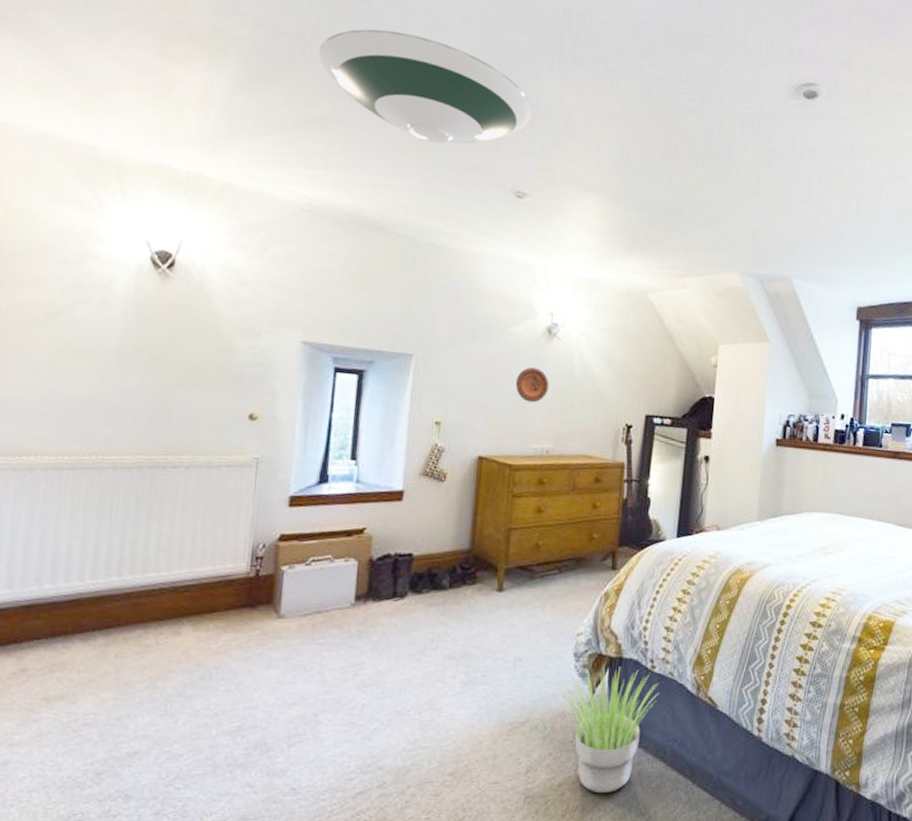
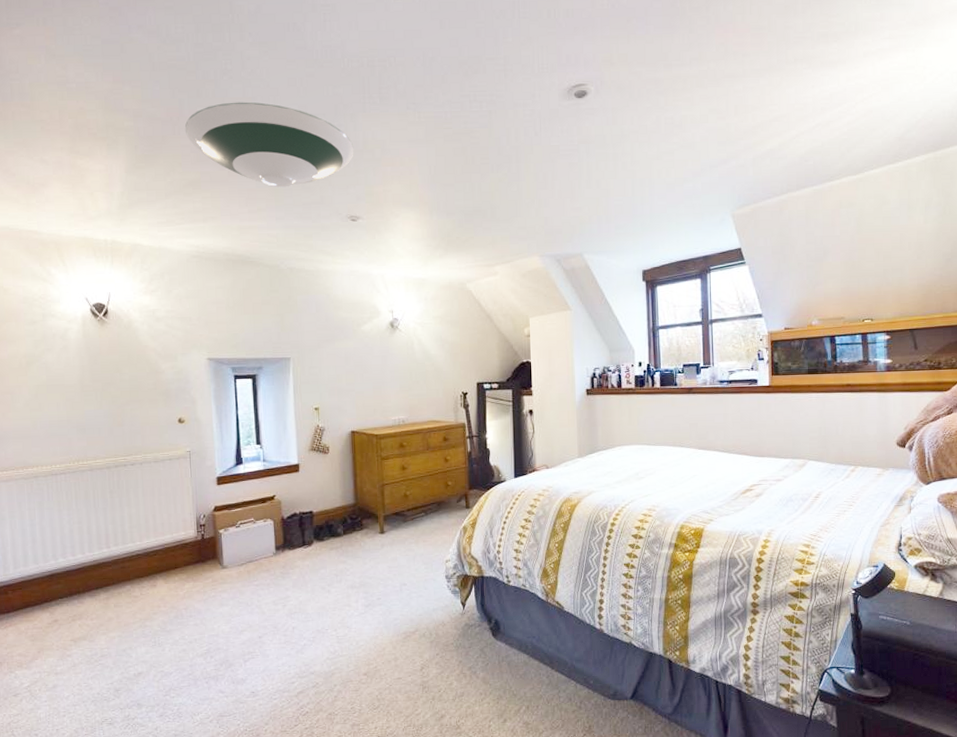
decorative plate: present [515,367,549,403] -> none [371,356,398,384]
potted plant: present [557,666,659,794] -> none [436,583,516,682]

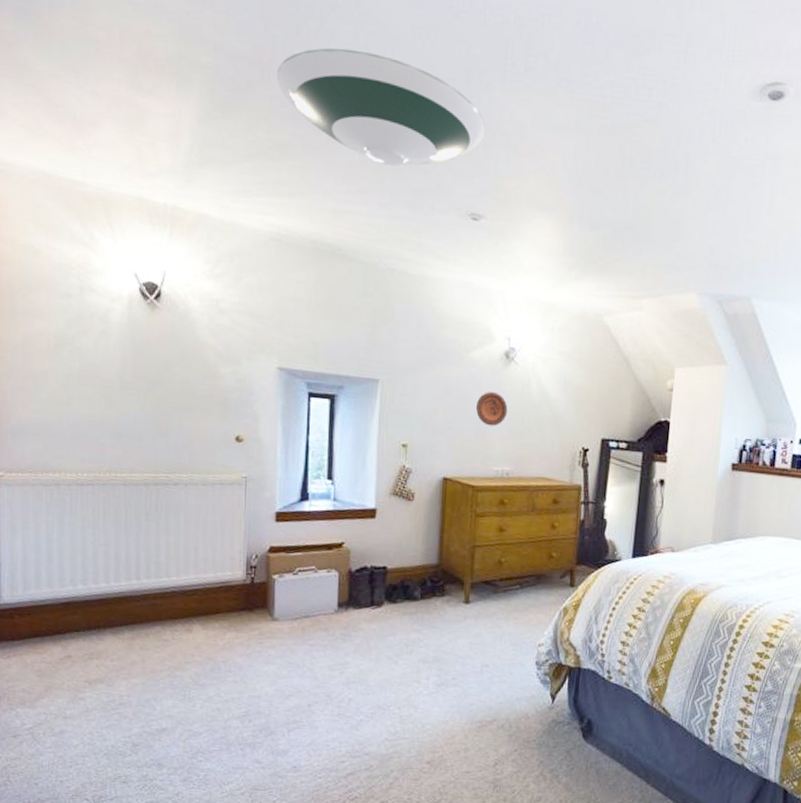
decorative plate: none [371,356,398,384] -> present [475,392,508,426]

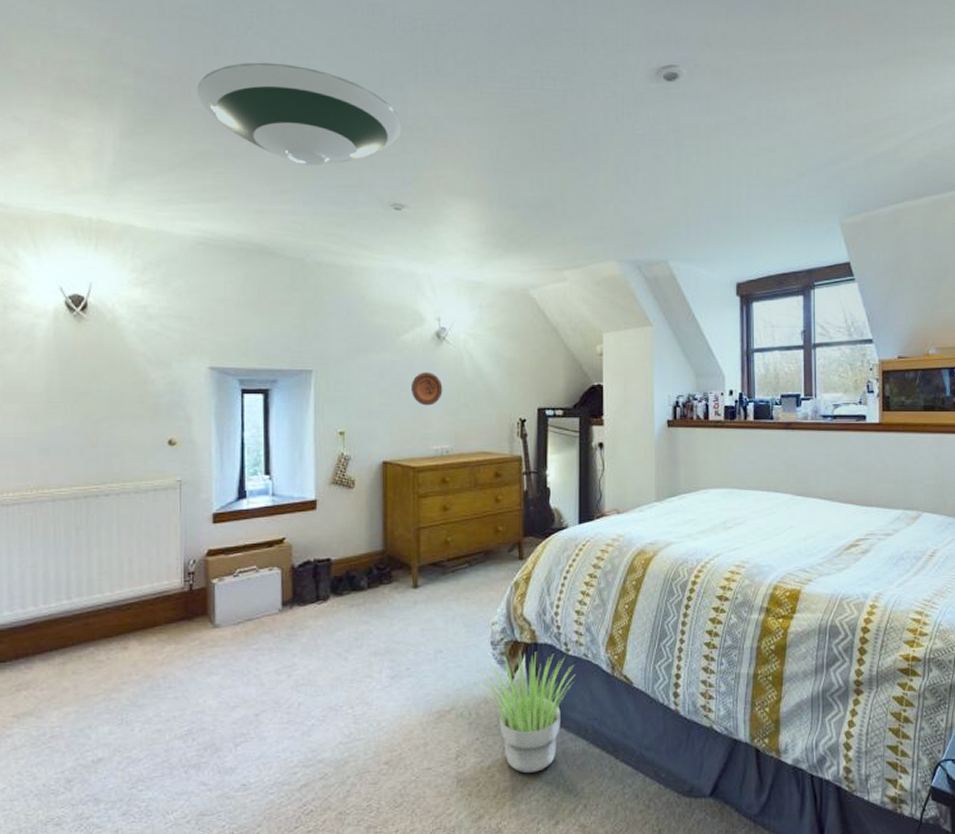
potted plant: none [521,674,615,788] -> present [478,651,575,774]

